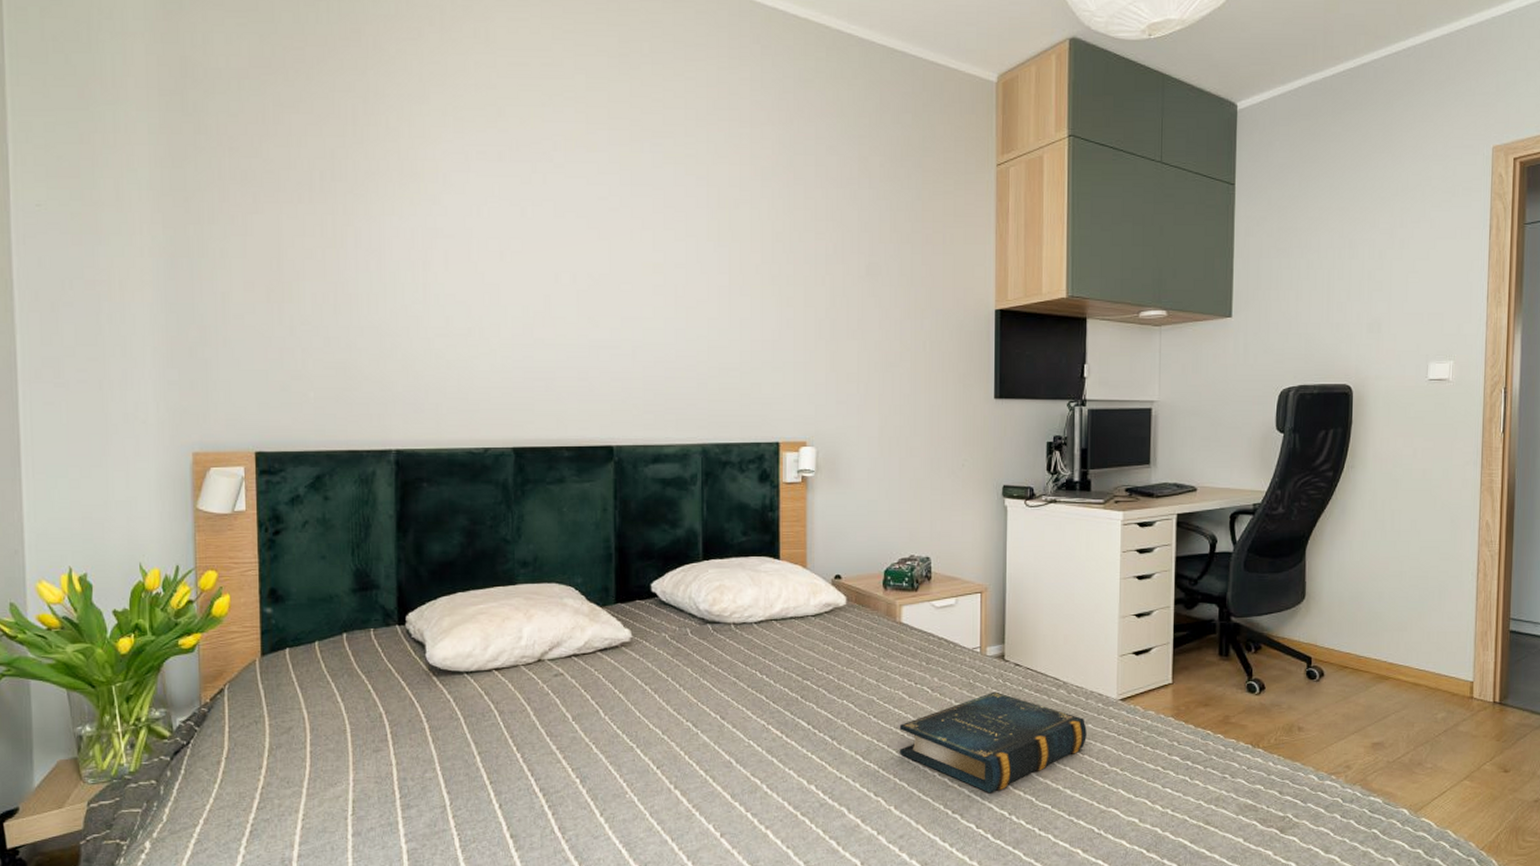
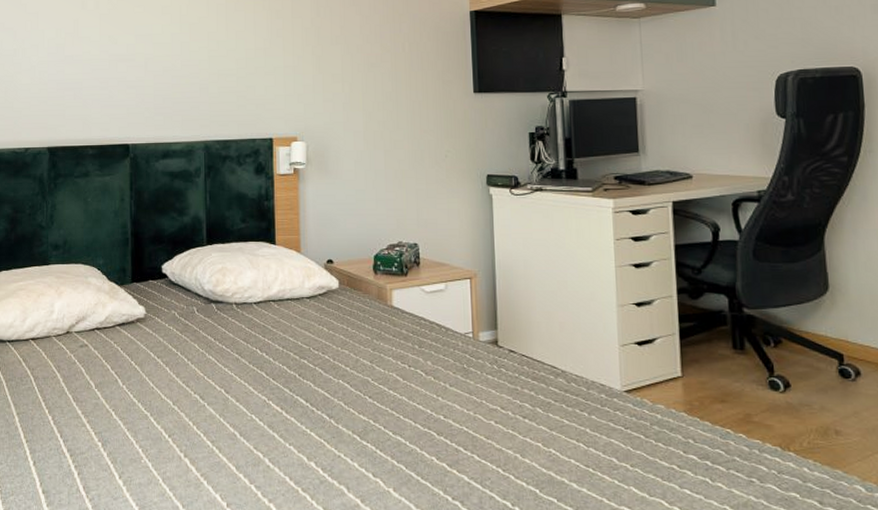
book: present [899,691,1087,794] -> none [394,377,591,482]

